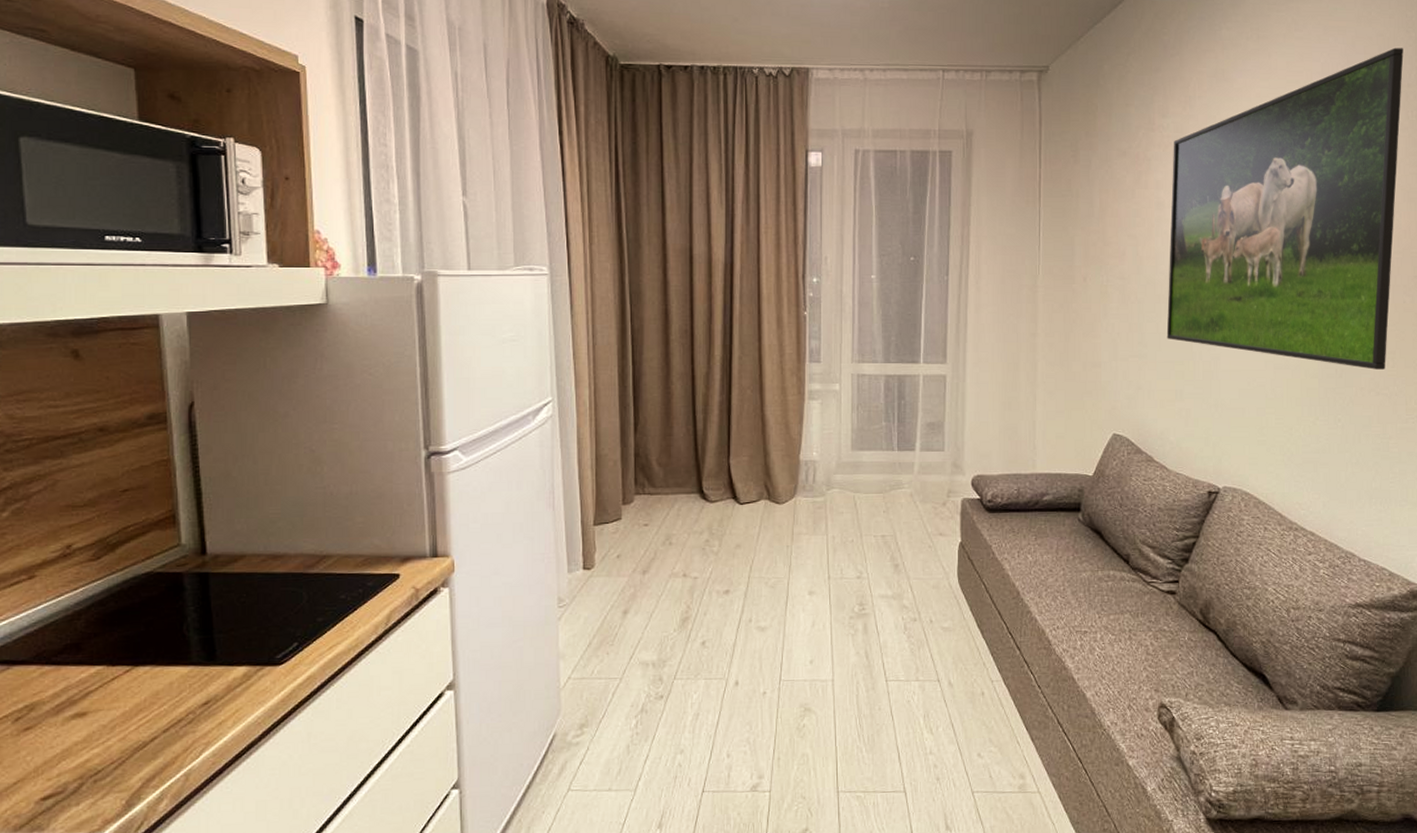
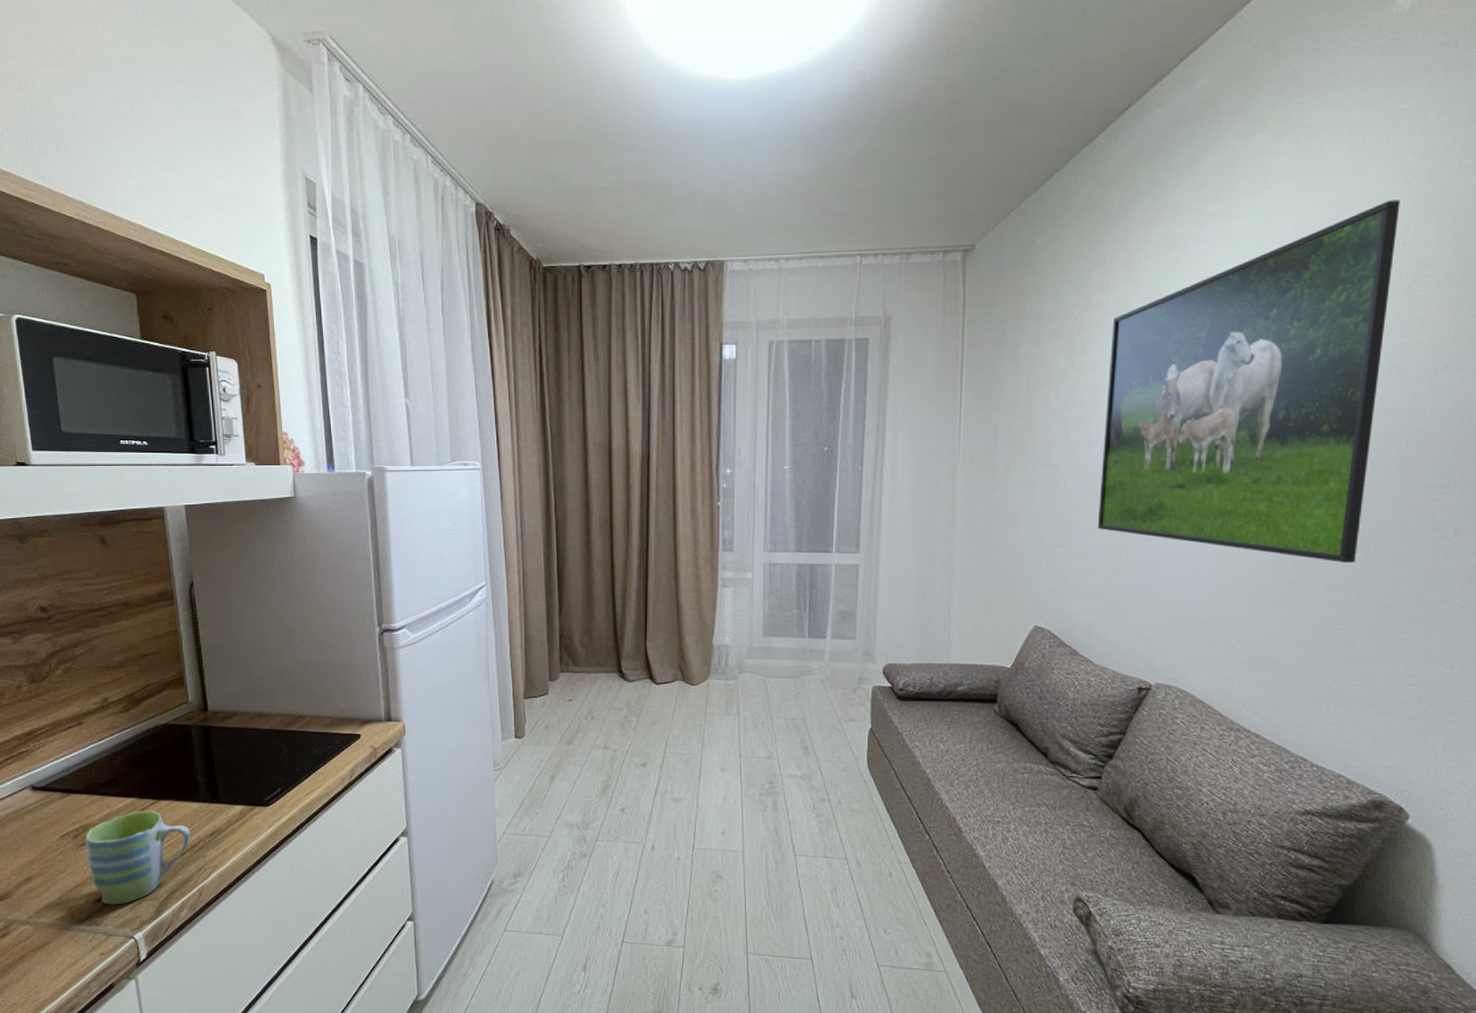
mug: none [31,679,177,803] -> present [85,810,191,905]

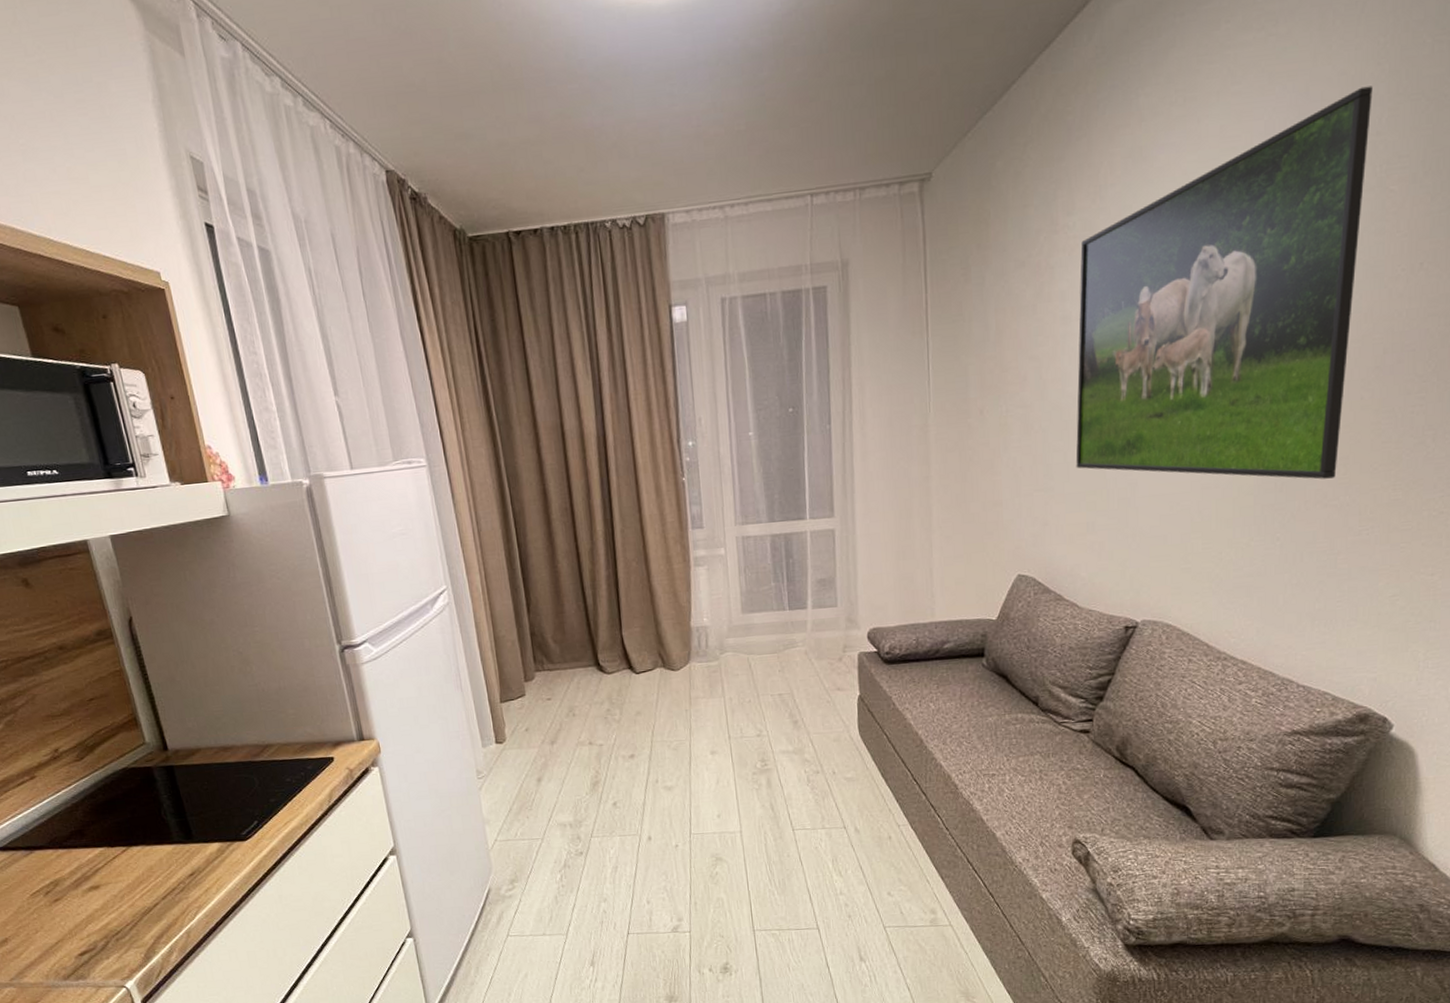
mug: present [85,810,191,905] -> none [57,857,169,958]

